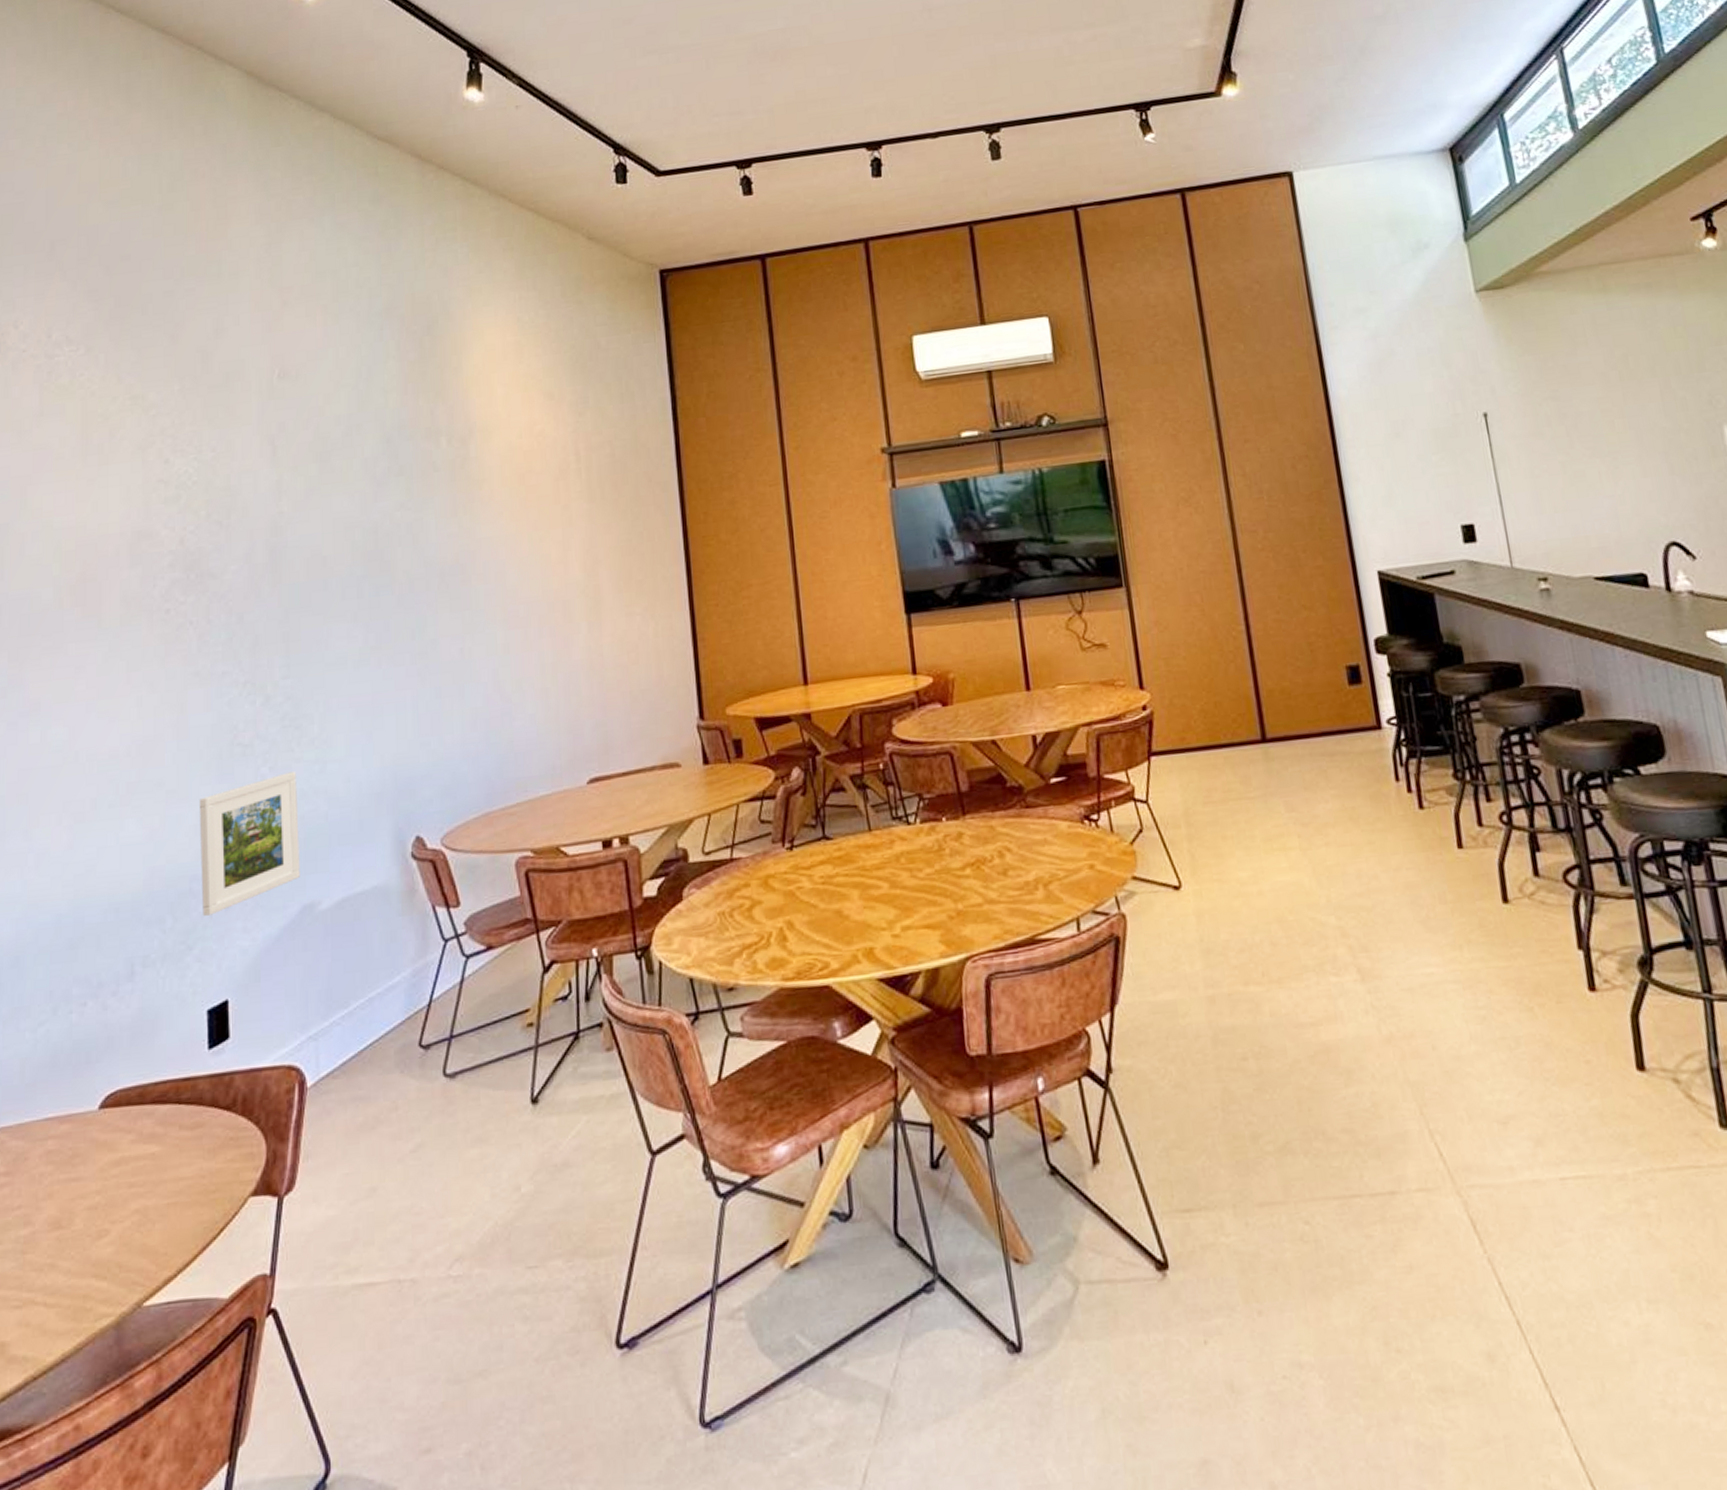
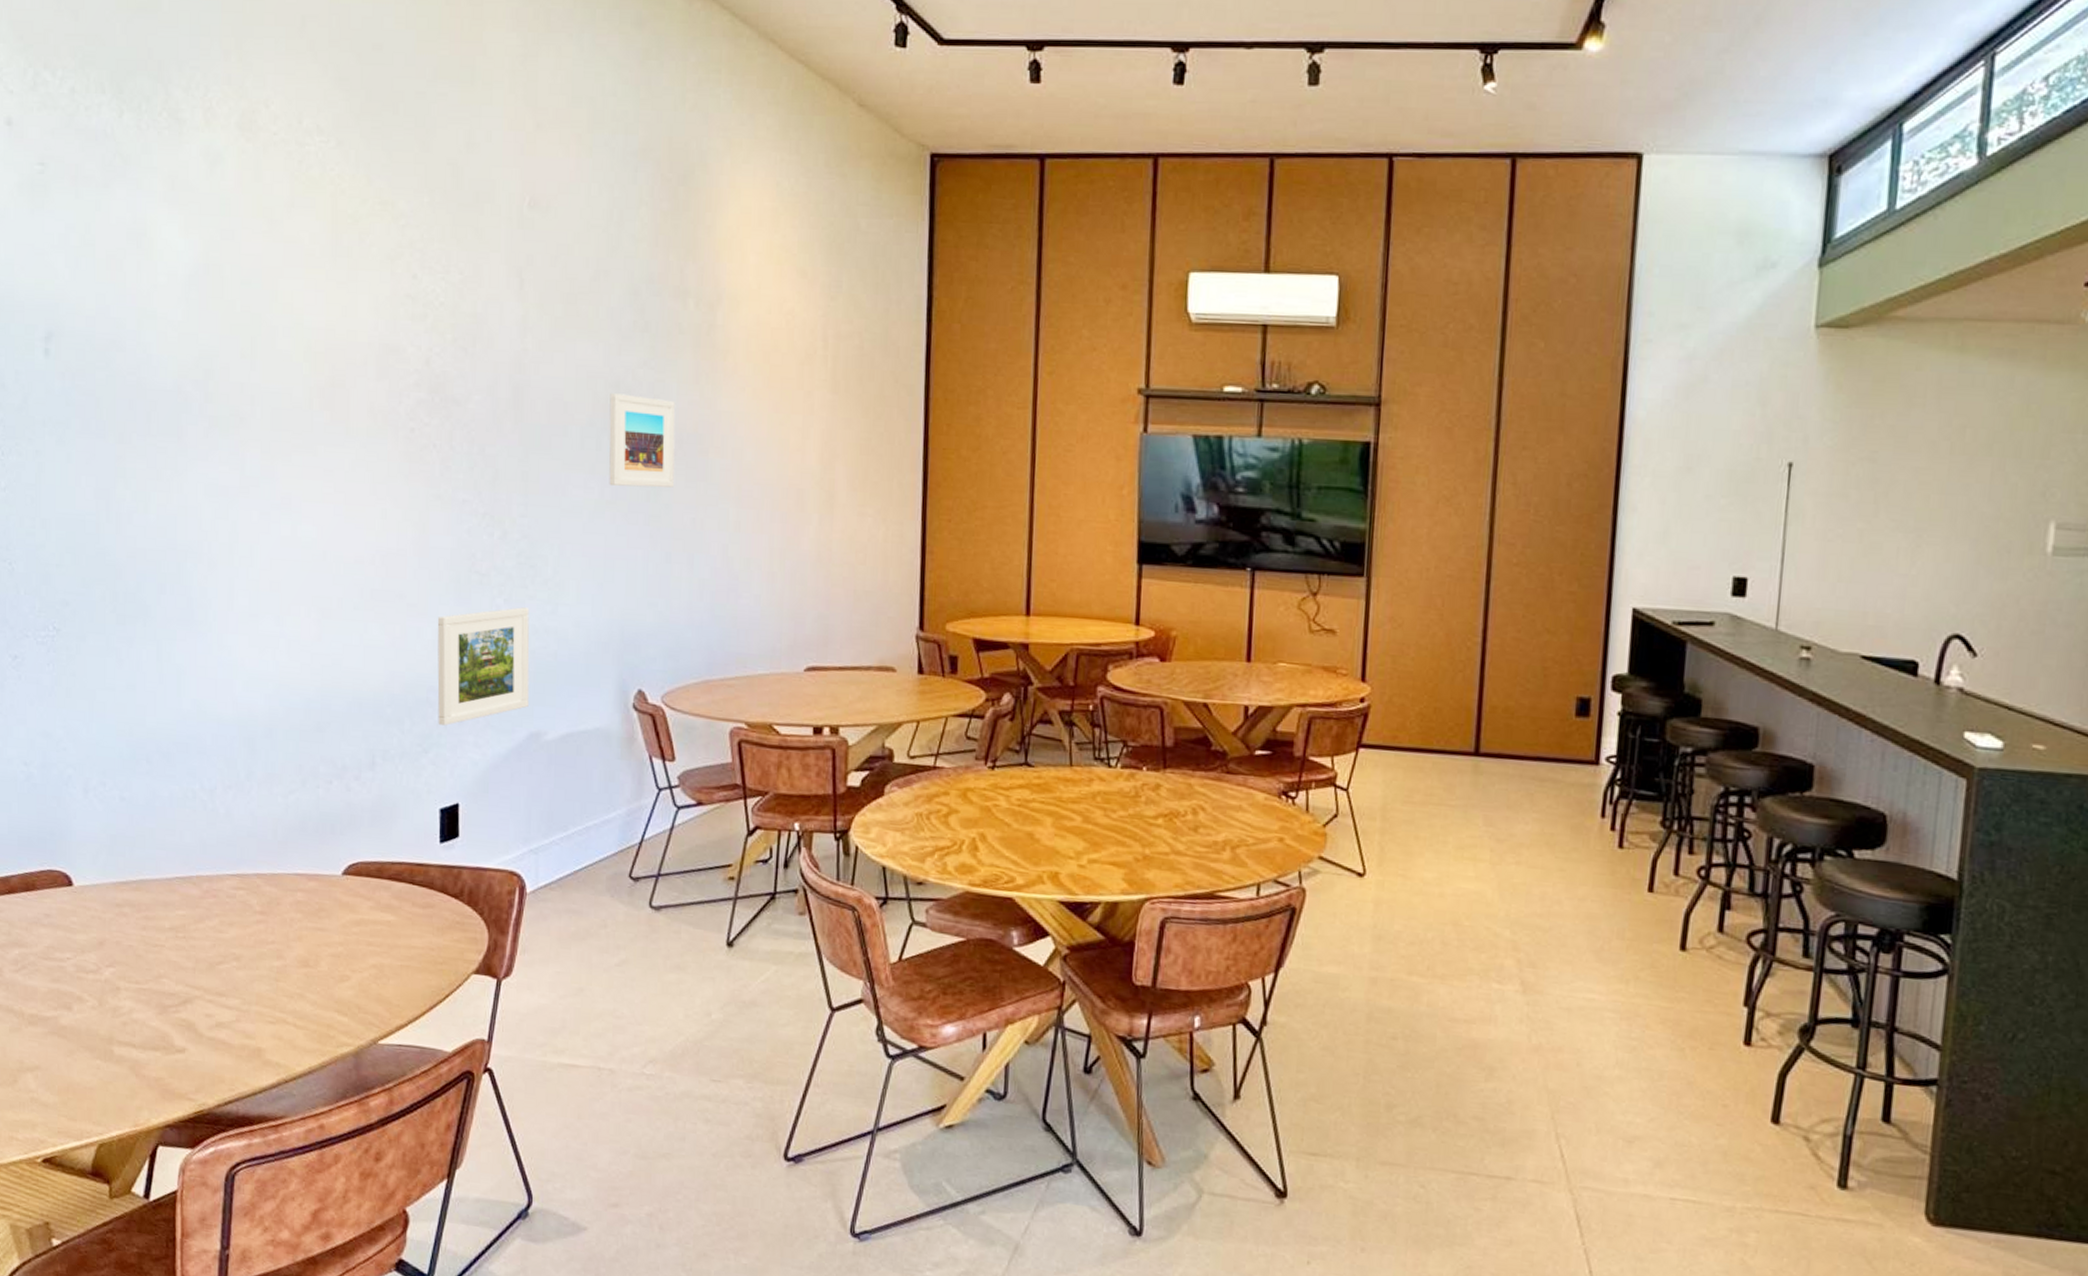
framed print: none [368,537,440,630] -> present [609,393,676,488]

